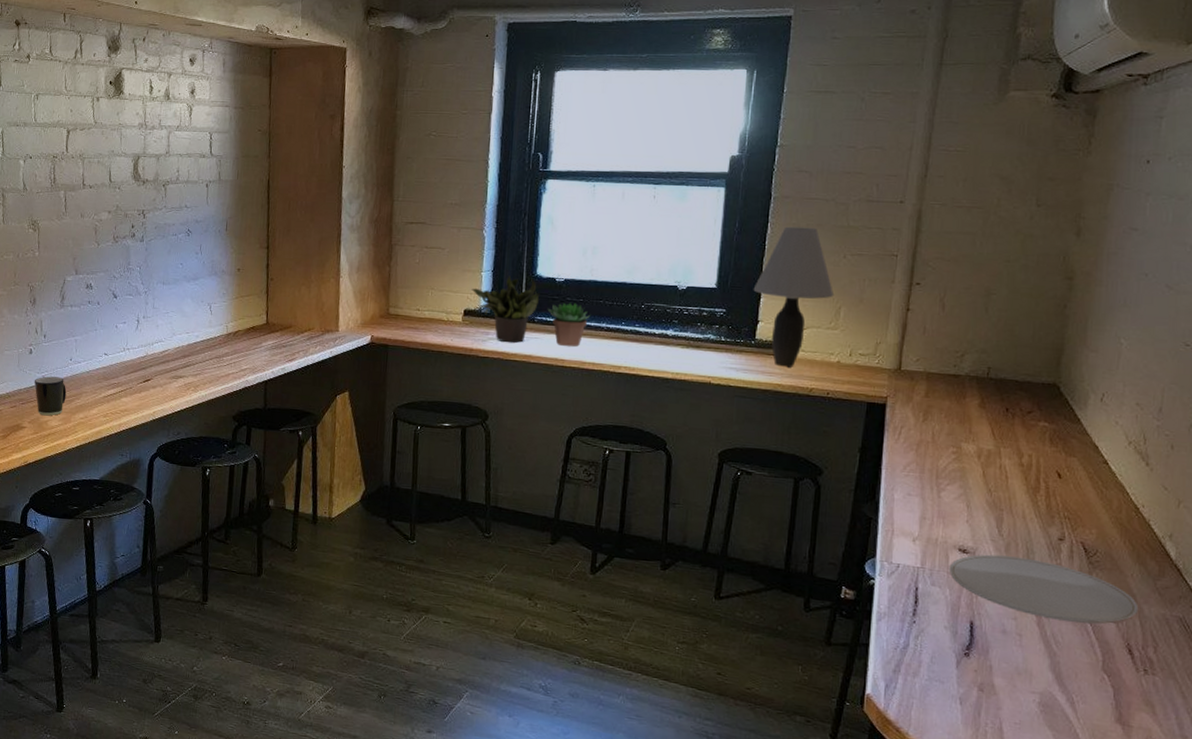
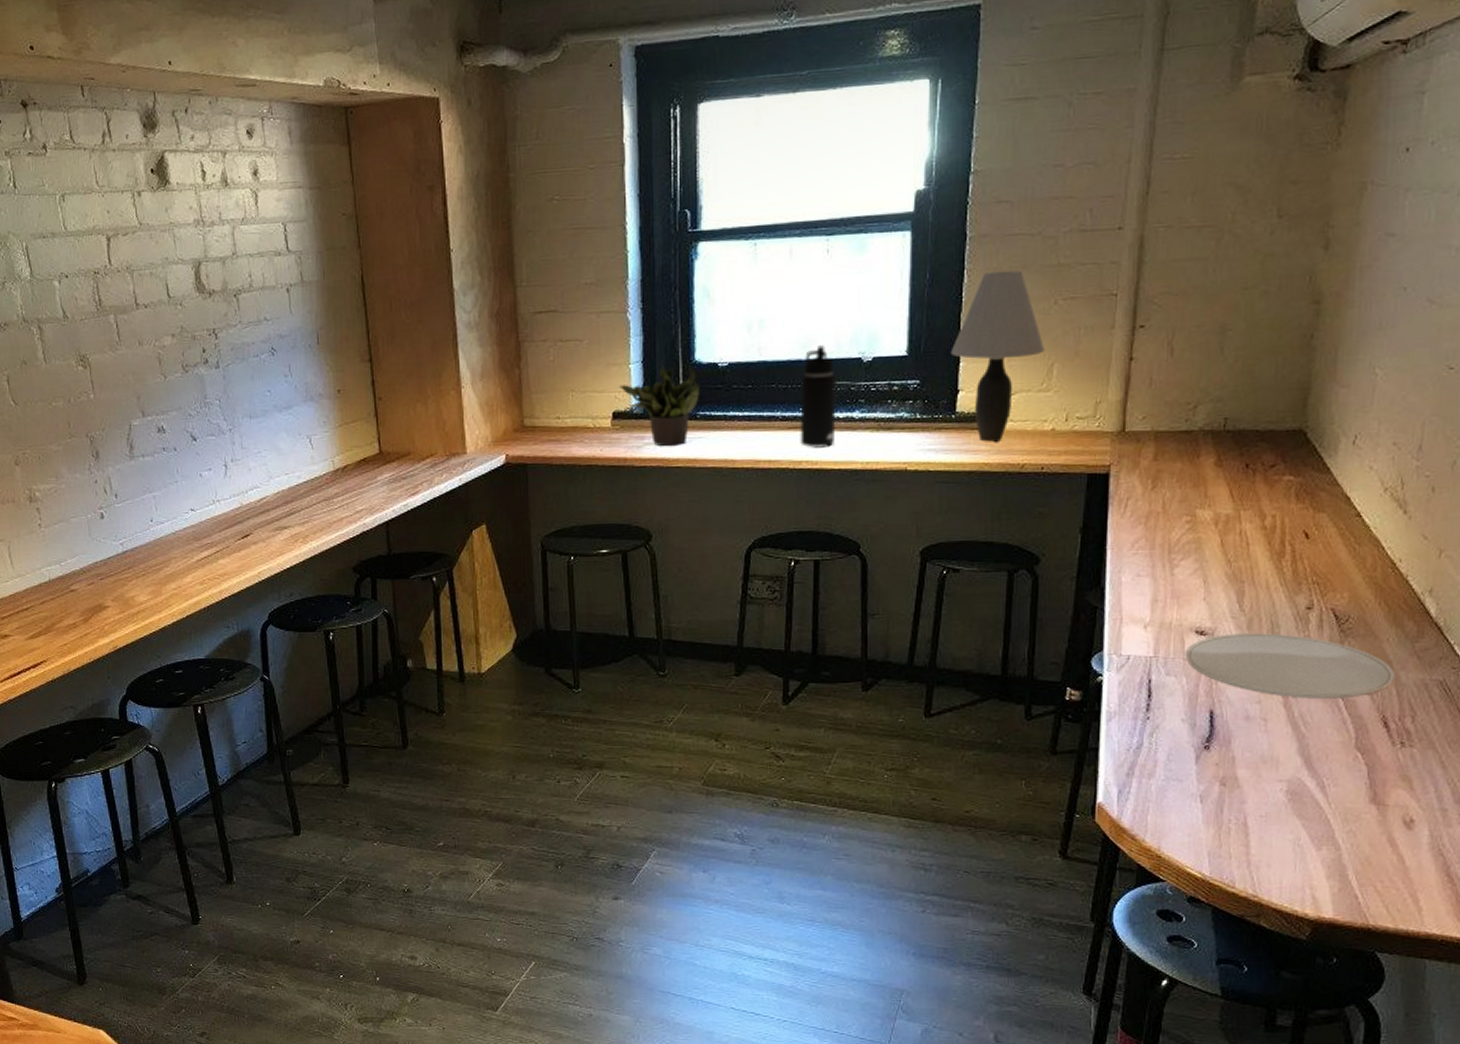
mug: present [34,376,67,416] -> none [111,543,153,591]
succulent plant: present [547,302,591,348] -> none [710,391,763,445]
water bottle: none [620,272,656,357] -> present [800,345,838,448]

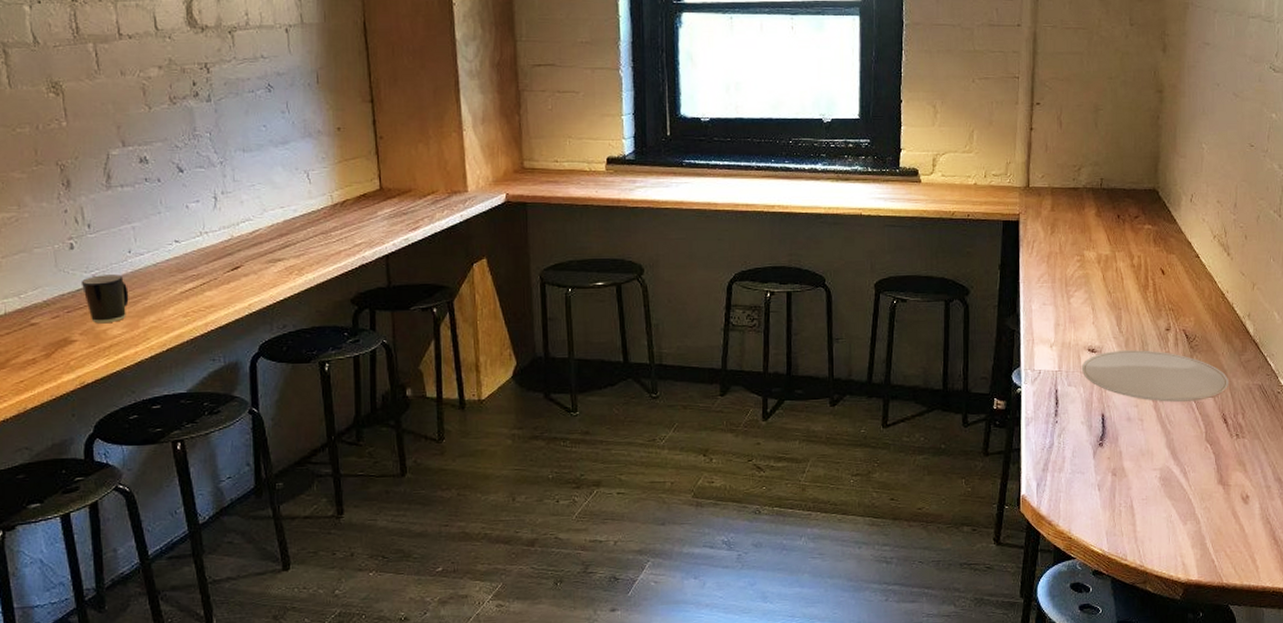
mug: none [111,543,153,591] -> present [80,275,129,324]
potted plant: present [618,365,701,446] -> none [611,117,686,189]
water bottle: present [800,345,838,448] -> none [772,107,803,194]
table lamp: present [950,270,1046,442] -> none [893,53,967,193]

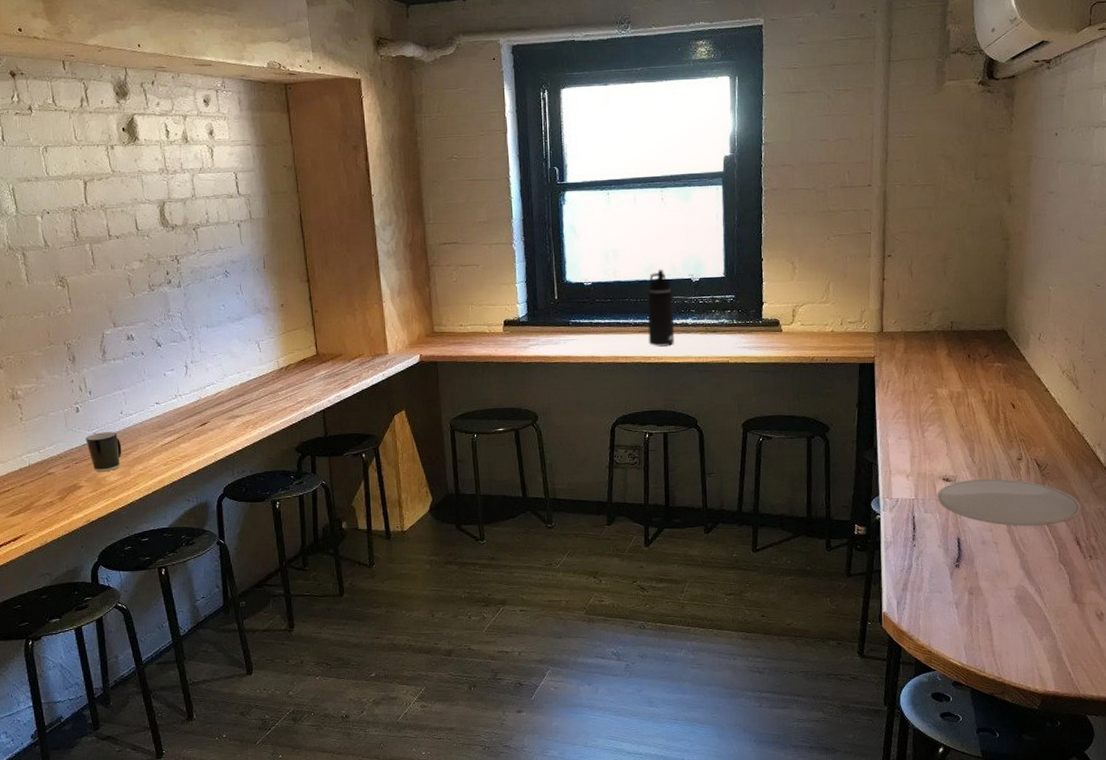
water bottle: none [772,107,803,194] -> present [647,269,675,347]

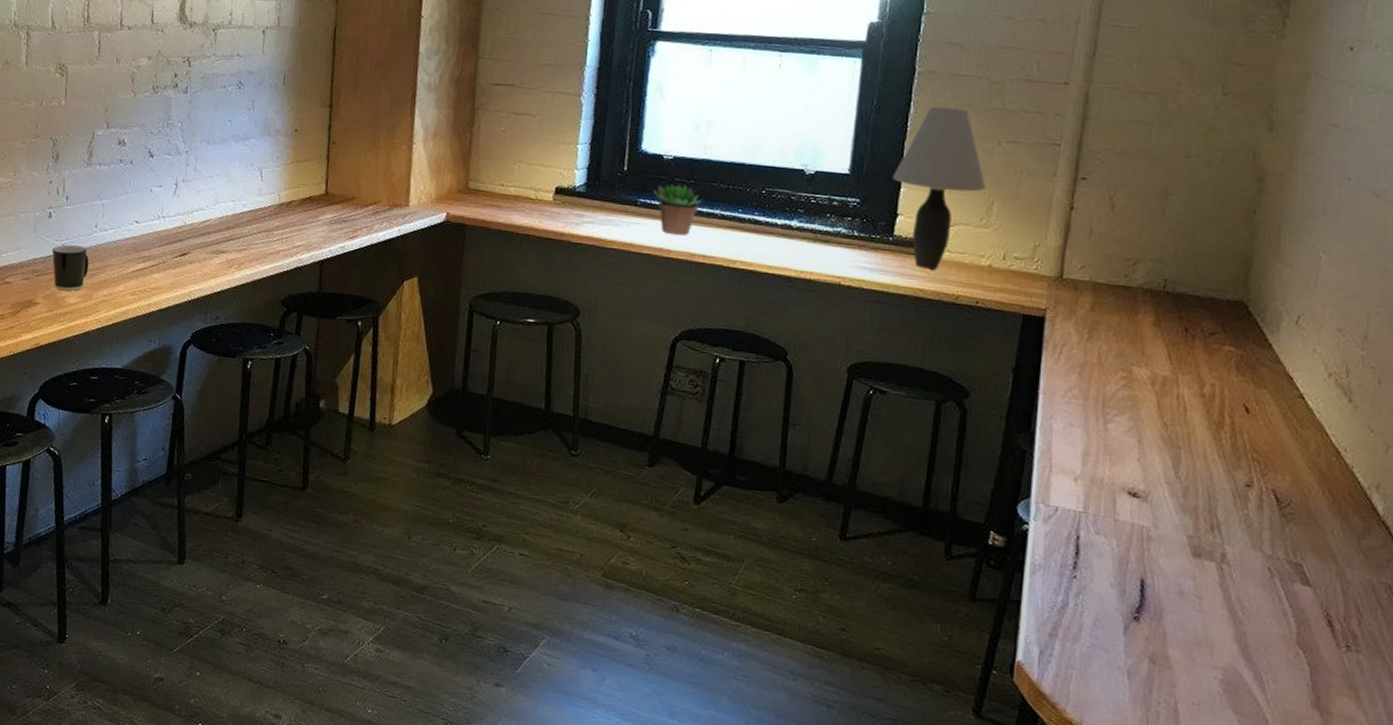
succulent plant: none [579,304,619,345] -> present [652,183,703,237]
water bottle: present [647,269,675,347] -> none [736,152,779,251]
table lamp: none [755,215,823,341] -> present [892,106,987,270]
plate: present [936,478,1082,526] -> none [1116,499,1340,589]

